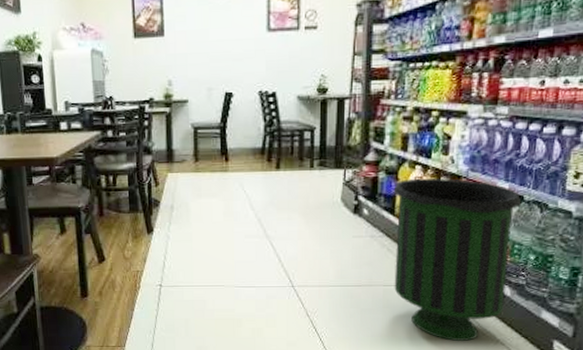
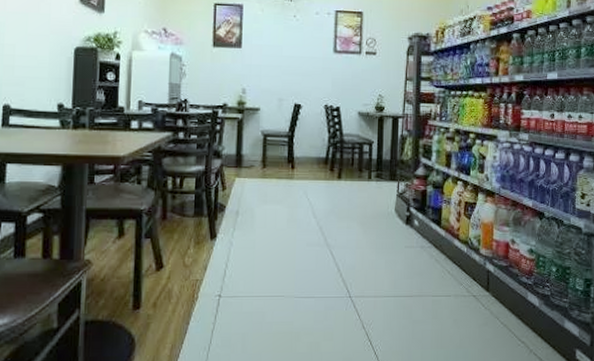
trash can: present [393,178,522,341] -> none [439,193,543,352]

